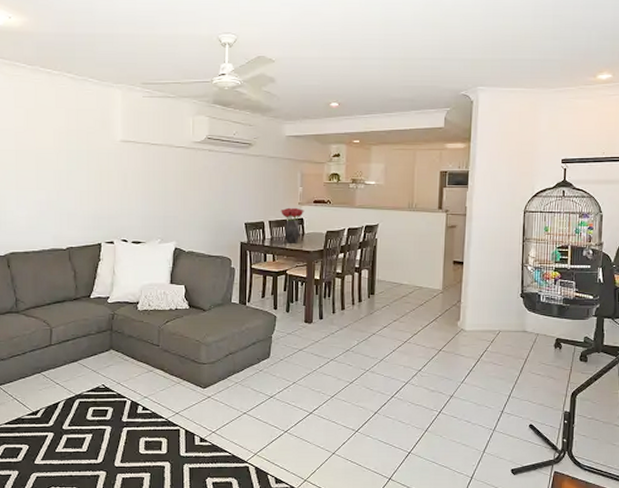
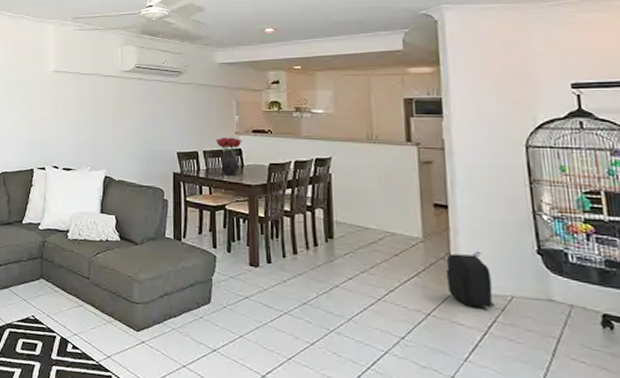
backpack: none [456,298,488,342] -> present [446,252,496,309]

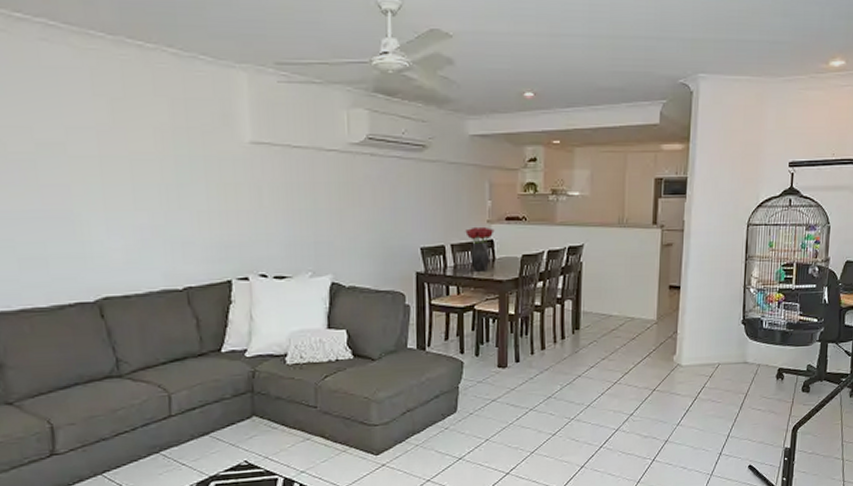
backpack: present [446,252,496,309] -> none [672,328,706,377]

